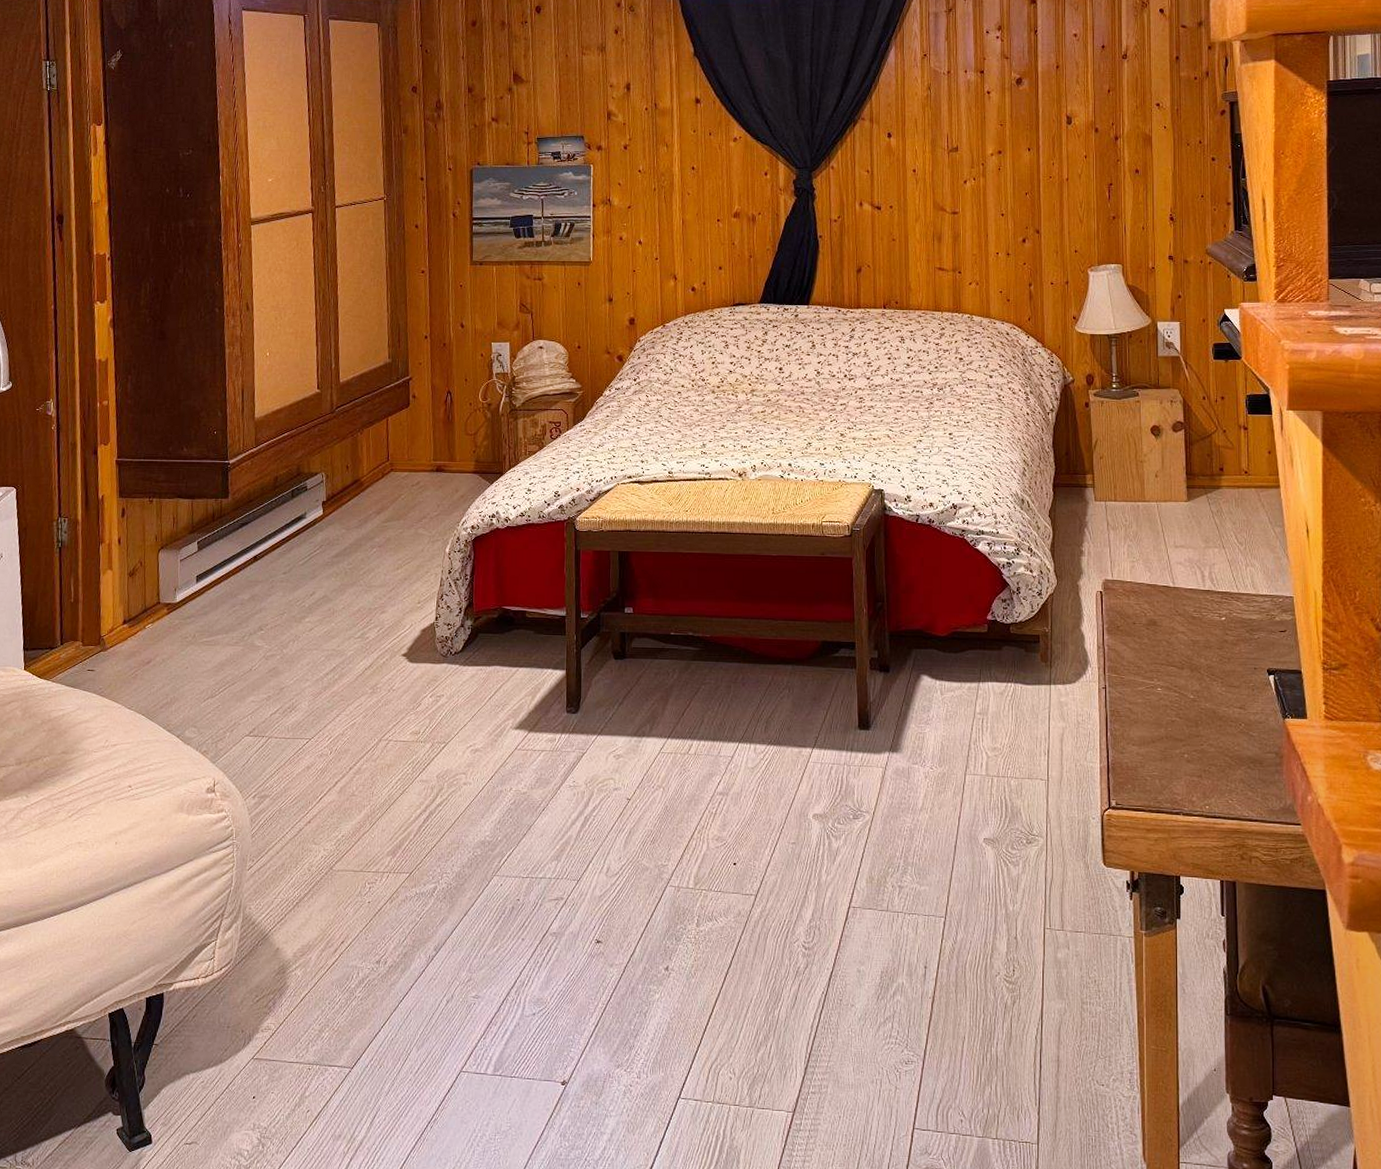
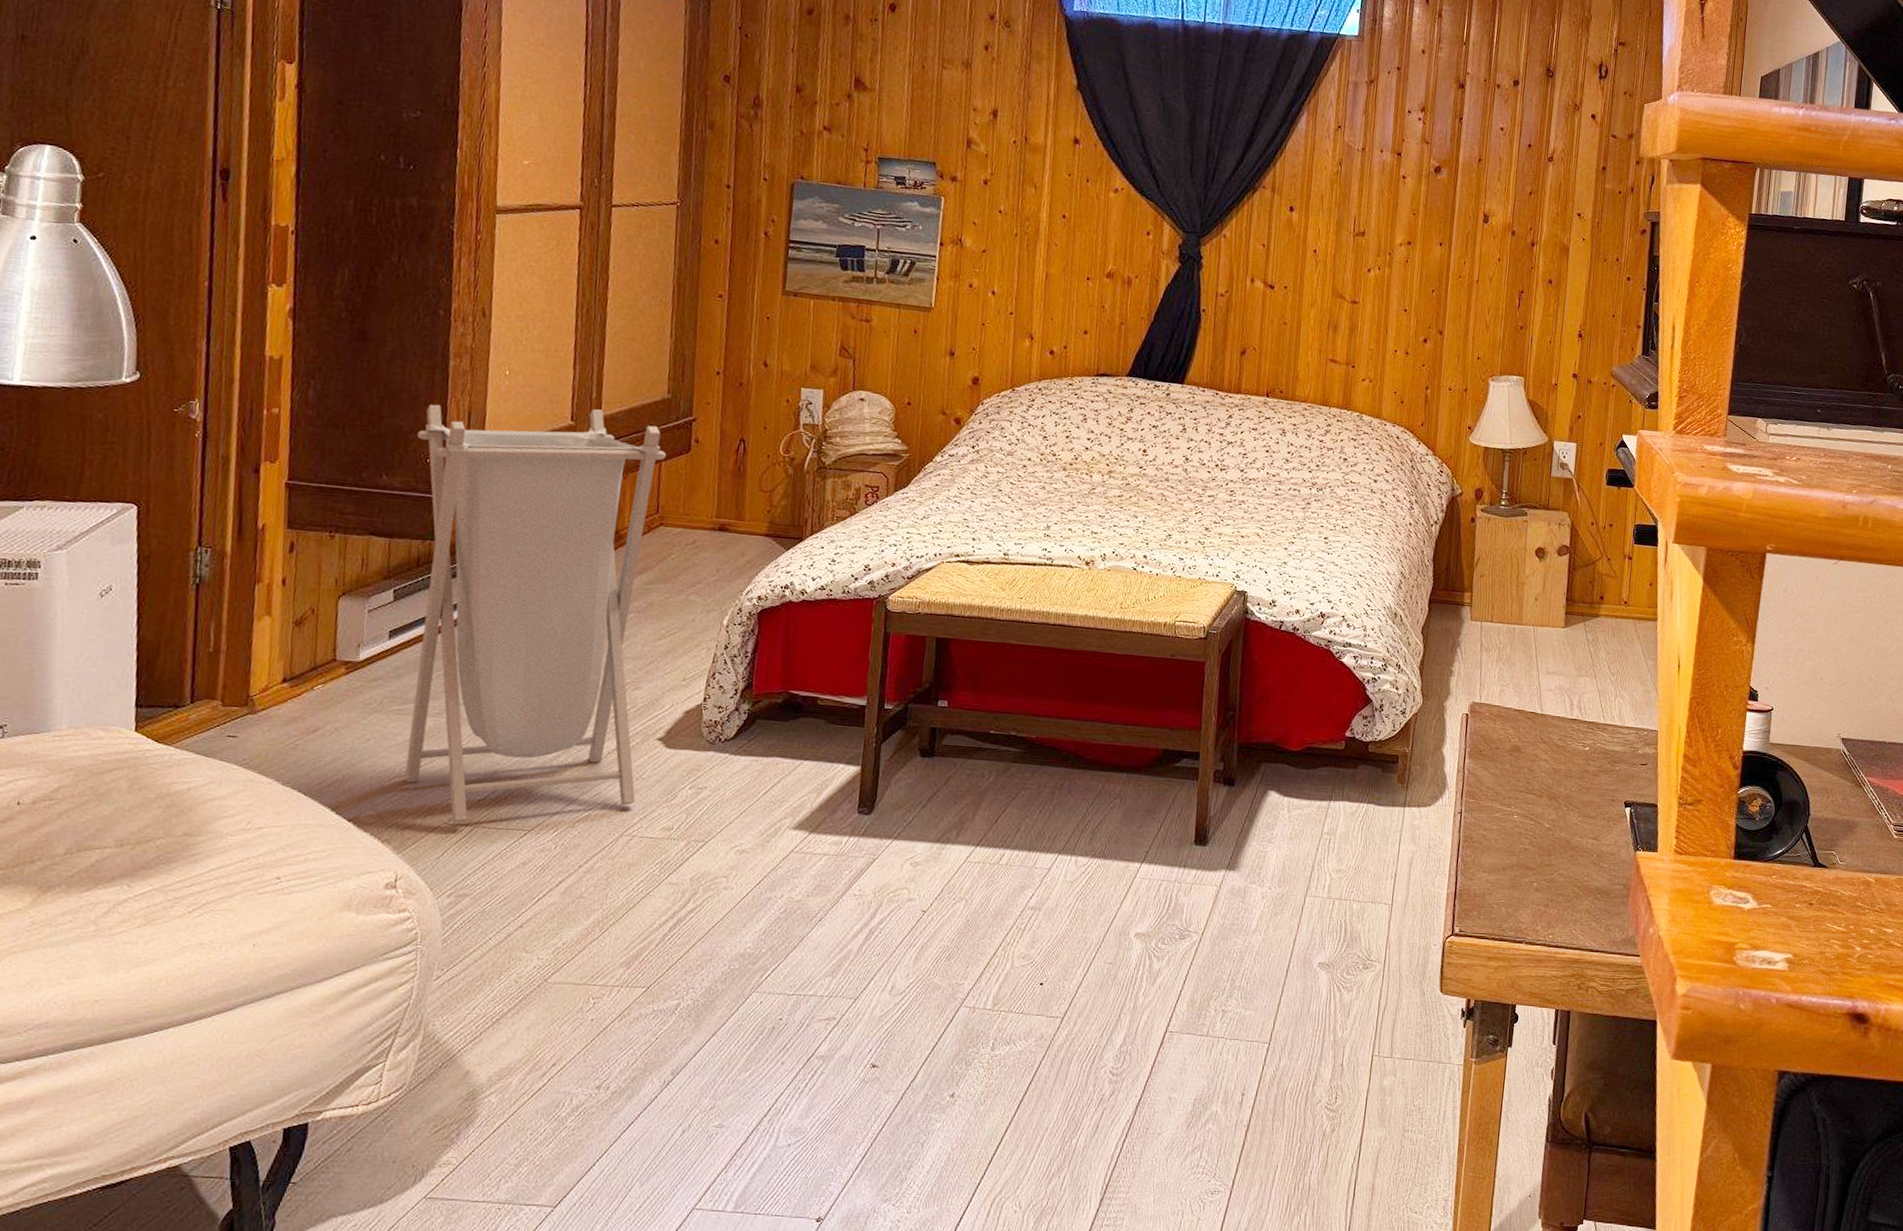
laundry hamper: none [206,378,392,735] -> present [404,404,667,823]

